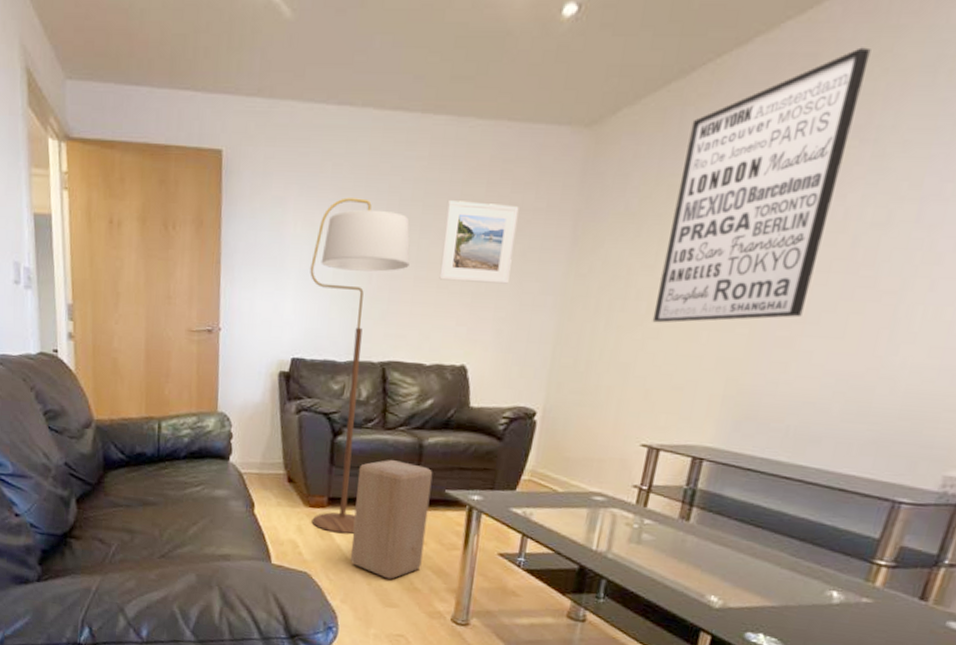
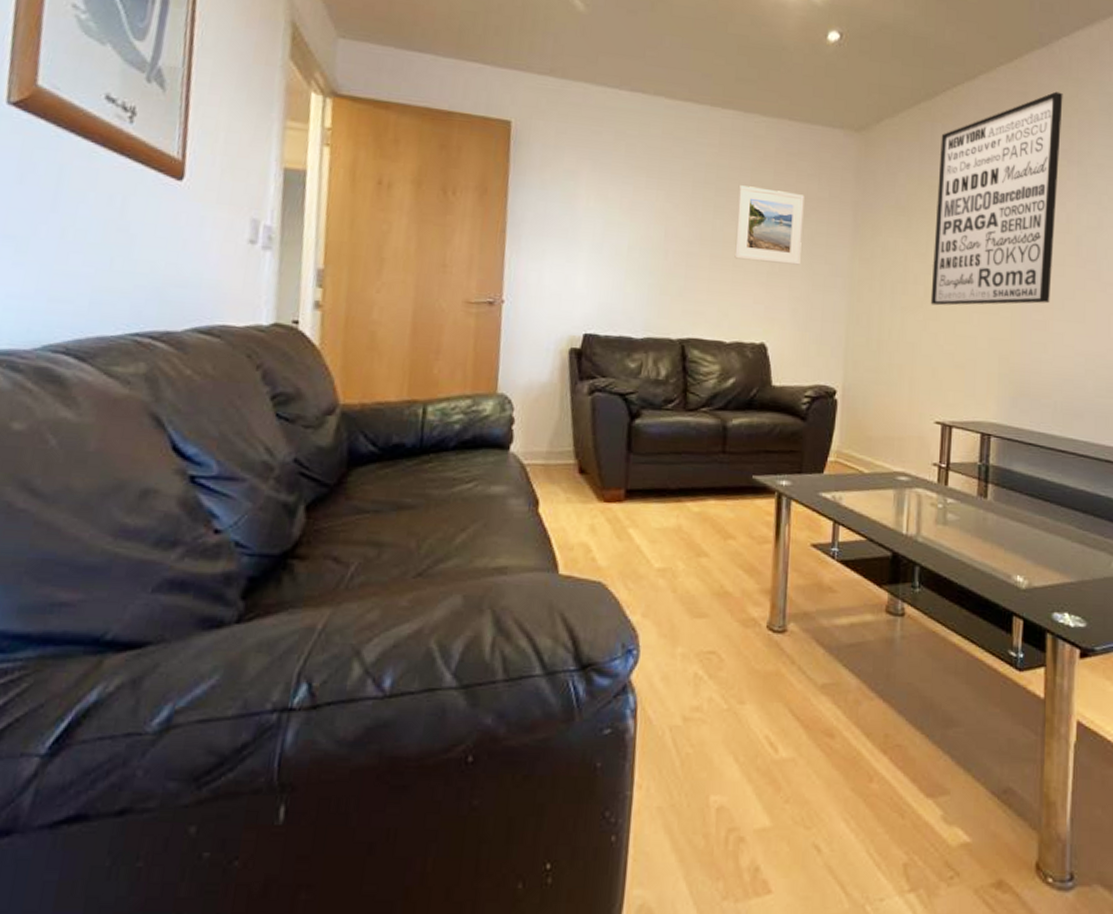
floor lamp: present [310,197,410,534] -> none [603,176,706,532]
wooden block: present [351,460,433,579] -> none [652,444,739,583]

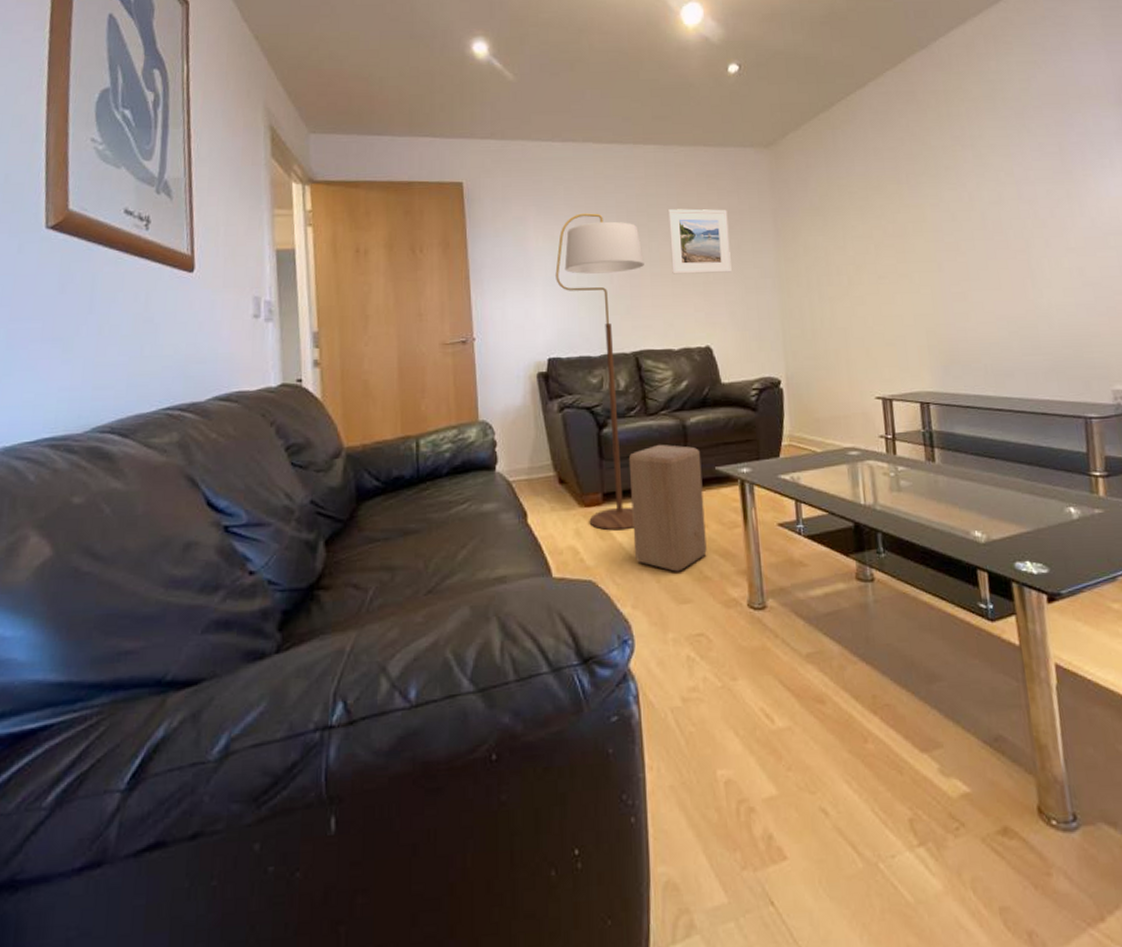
floor lamp: none [603,176,706,532] -> present [555,213,644,531]
wooden block: none [652,444,739,583] -> present [628,445,707,572]
wall art: present [930,91,1063,306] -> none [842,86,965,292]

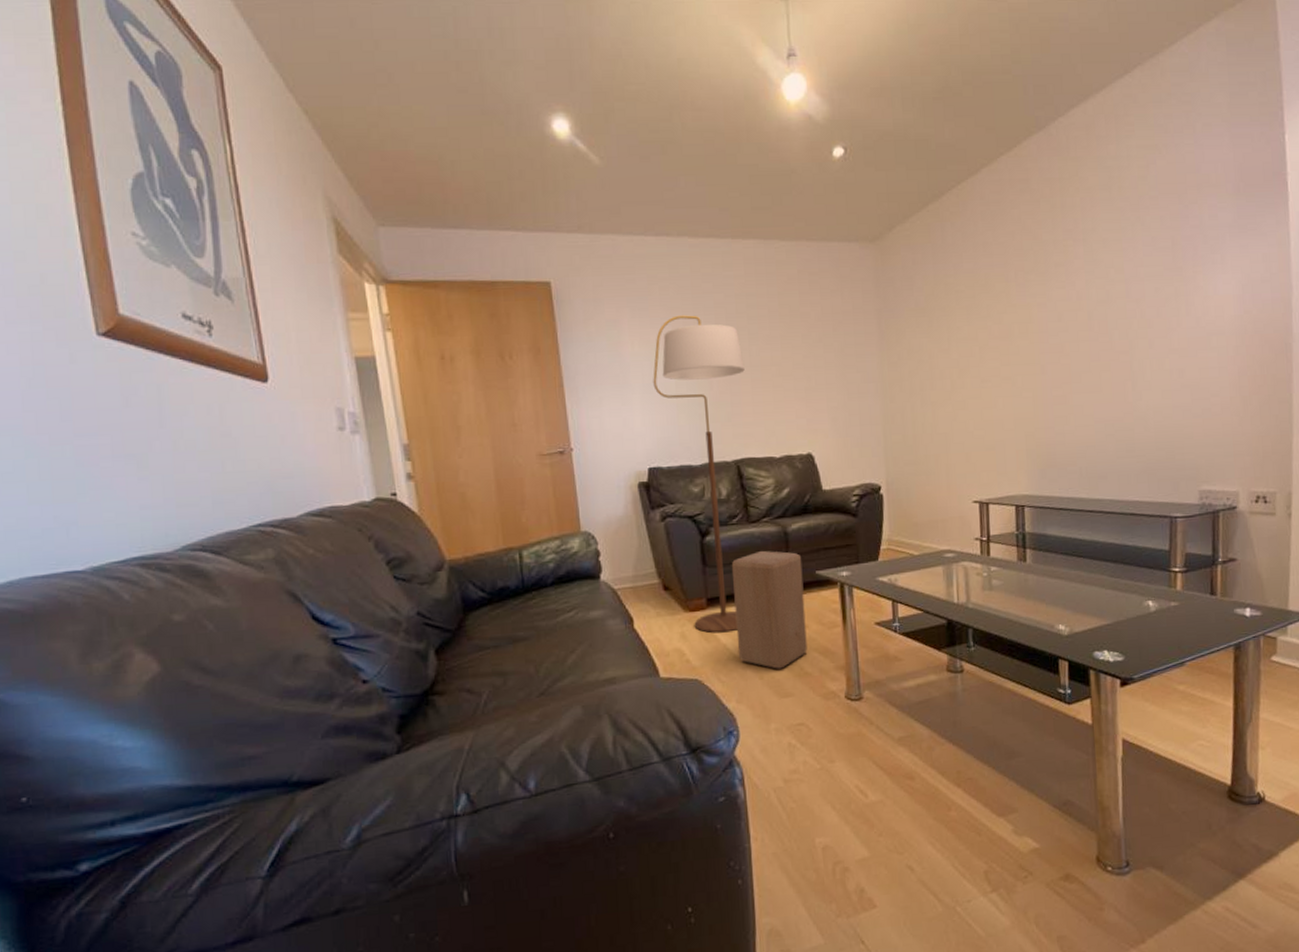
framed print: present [668,209,732,274] -> none [769,310,834,380]

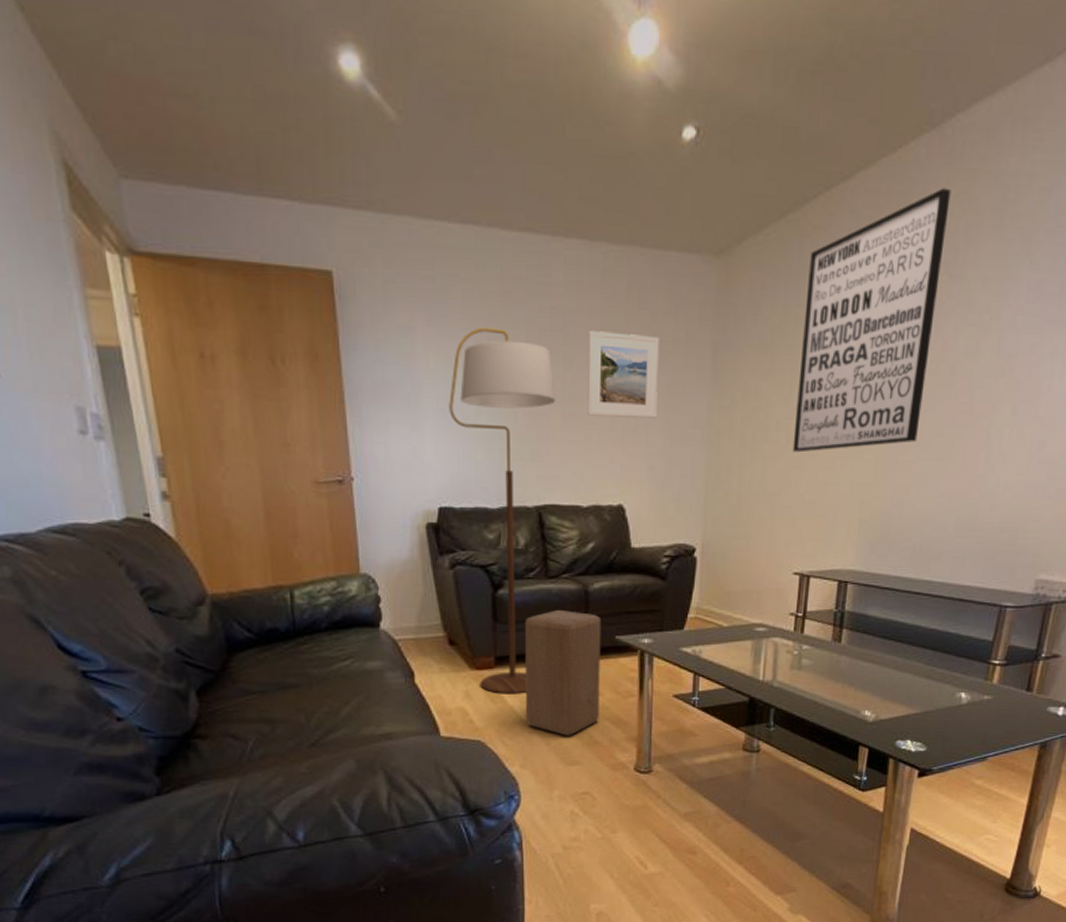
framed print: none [769,310,834,380] -> present [587,331,660,418]
wall art: none [951,173,1068,396] -> present [792,188,951,453]

